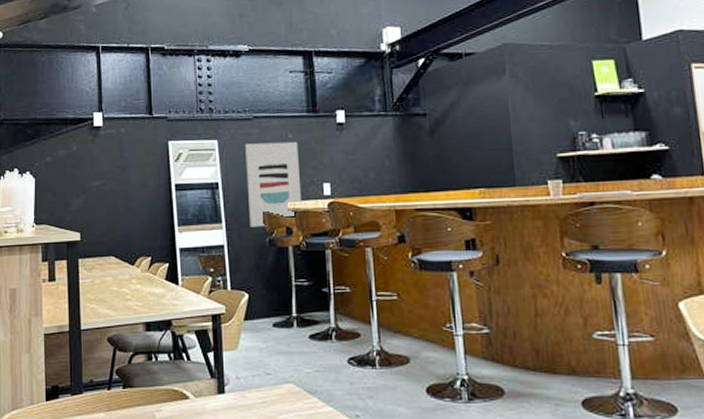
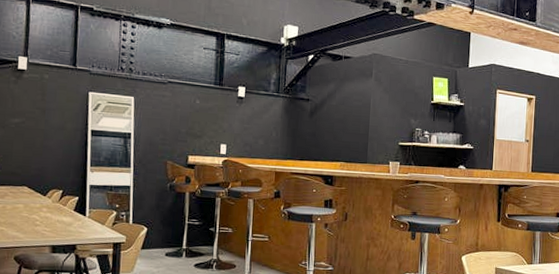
wall art: present [245,141,302,227] -> none [154,104,204,175]

